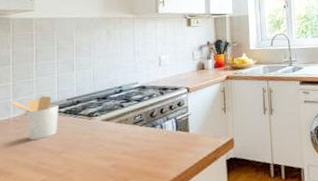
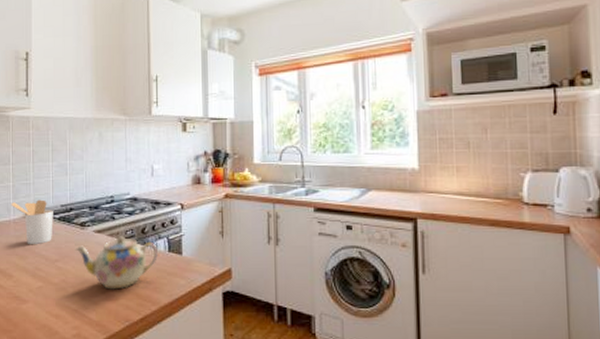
teapot: none [83,121,167,172] -> present [76,236,159,290]

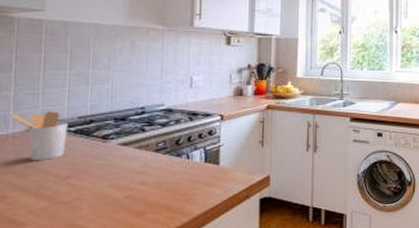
teapot: present [76,236,159,290] -> none [95,148,194,204]

